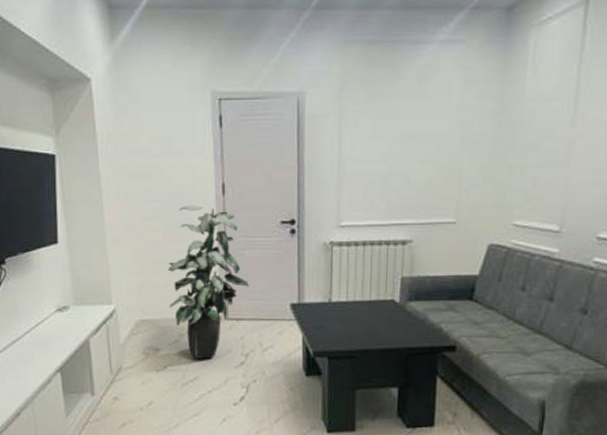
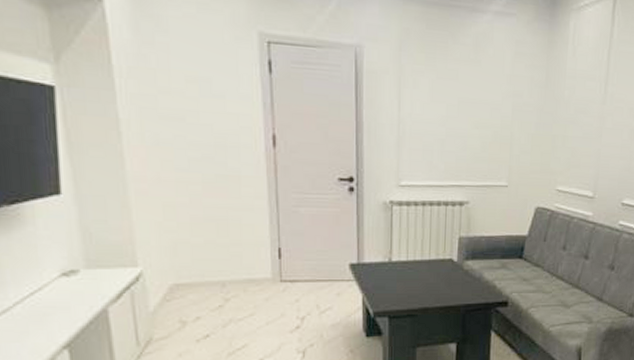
indoor plant: present [167,205,249,359] -> none [208,156,304,325]

